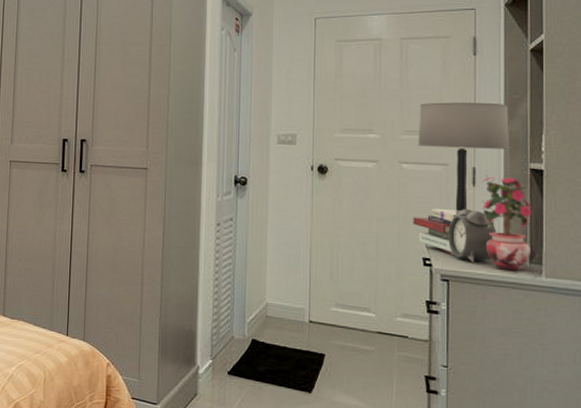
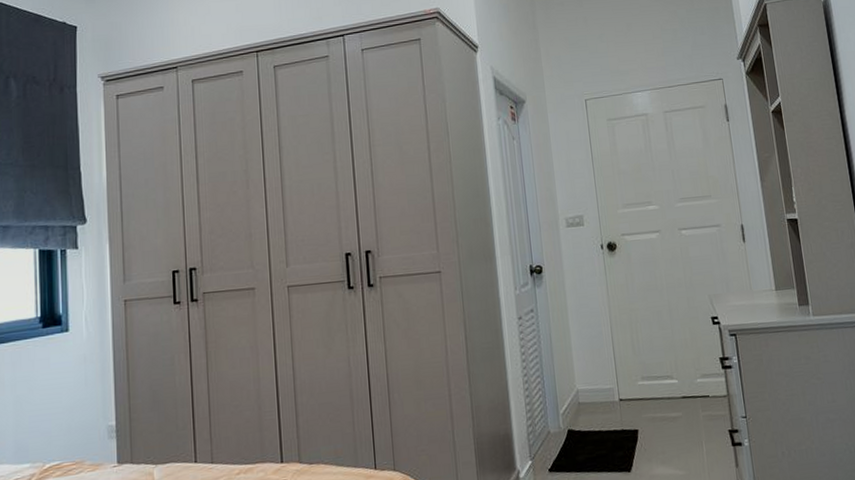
books: present [413,209,494,256] -> none [698,266,765,311]
table lamp: present [418,101,509,212] -> none [689,163,768,268]
alarm clock: present [448,208,497,263] -> none [728,263,769,314]
potted flower: present [482,175,533,271] -> none [750,228,799,316]

